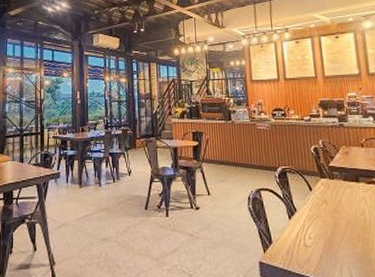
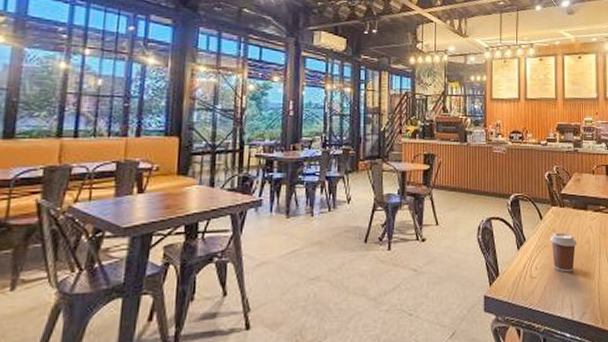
coffee cup: none [321,203,352,243] -> present [549,232,578,273]

